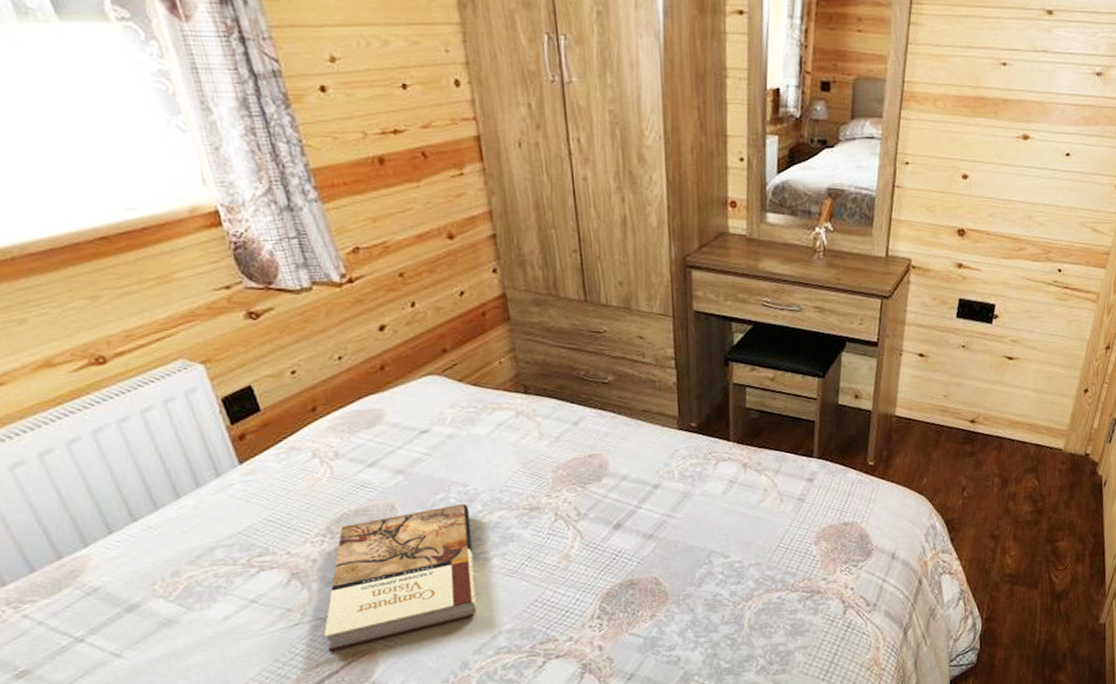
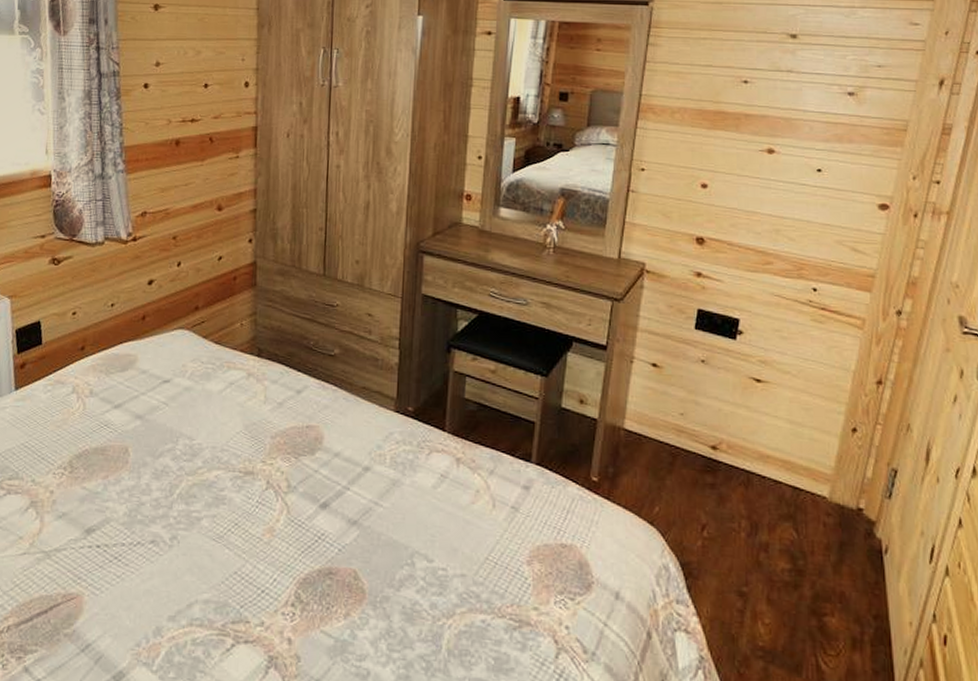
book: present [324,504,478,652] -> none [43,457,191,589]

